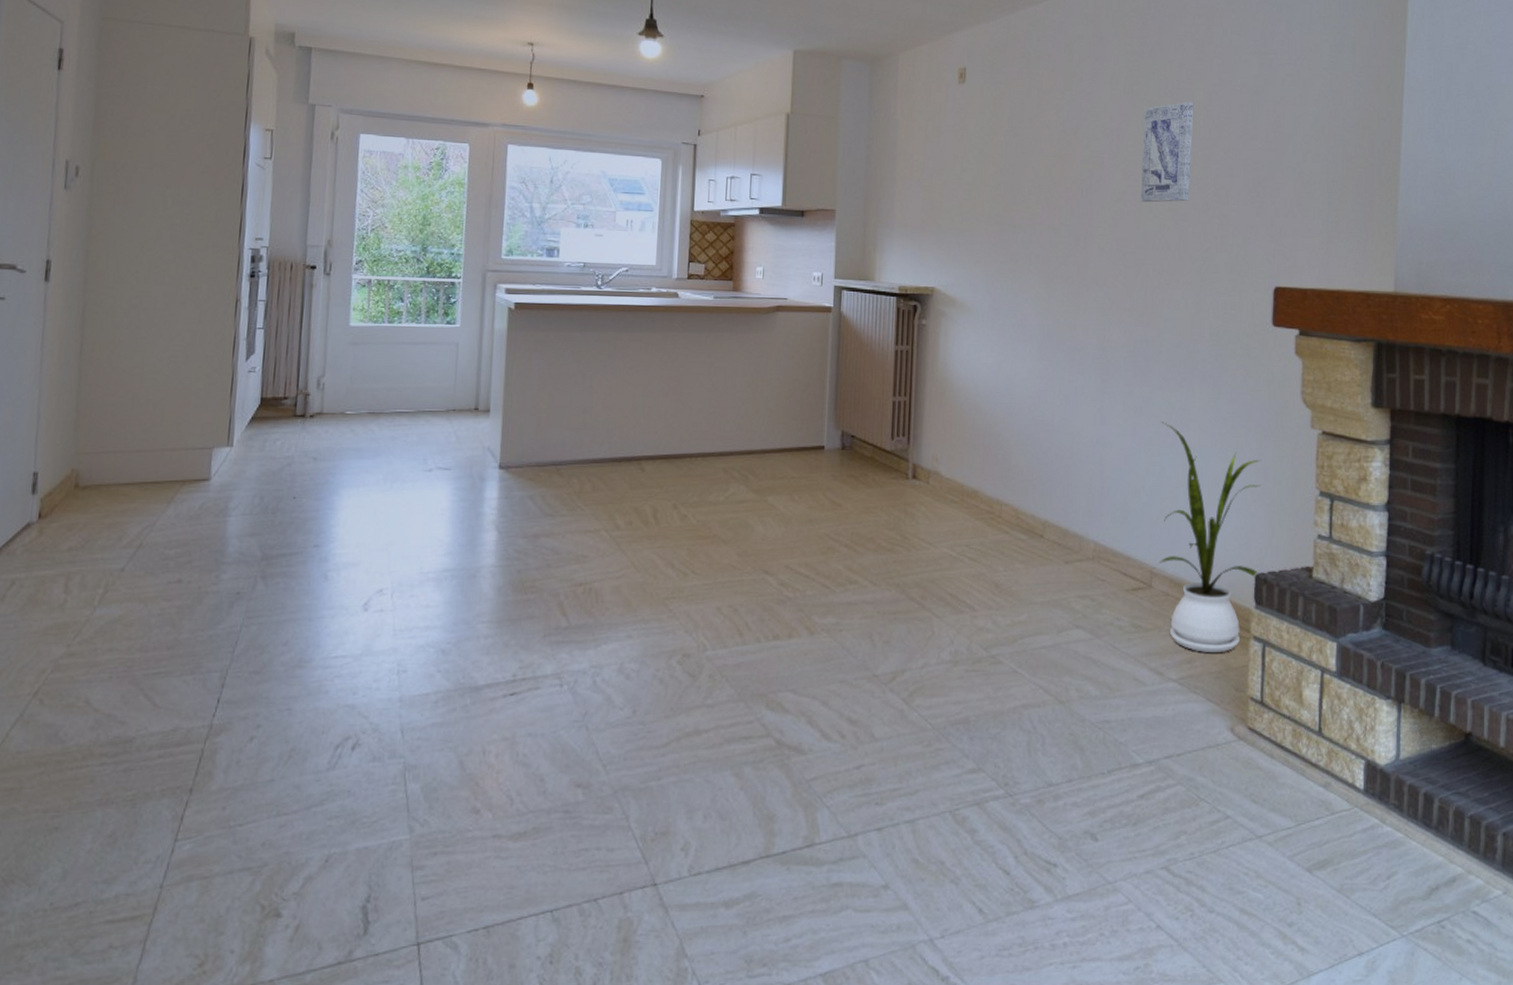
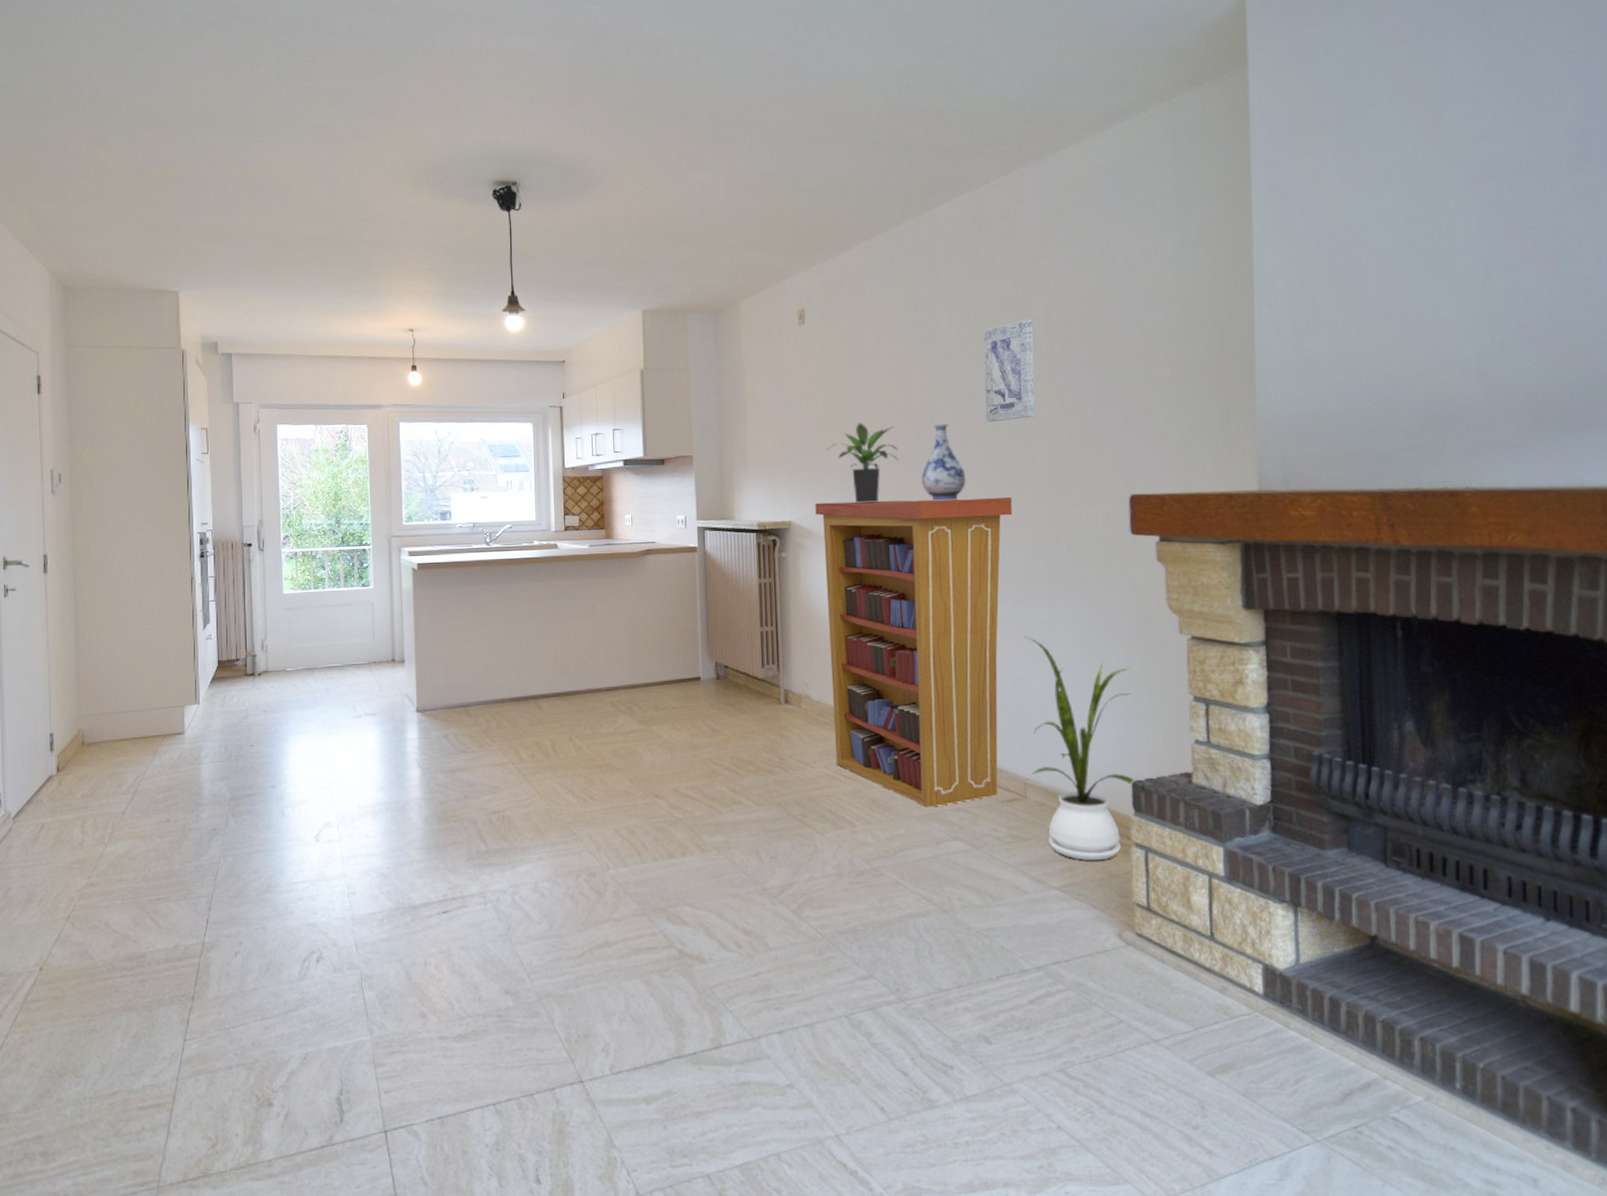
bookcase: none [961,270,1160,594] -> present [815,496,1012,808]
potted plant: none [978,191,1051,275] -> present [827,423,899,504]
vase: none [1071,199,1116,278] -> present [921,424,966,501]

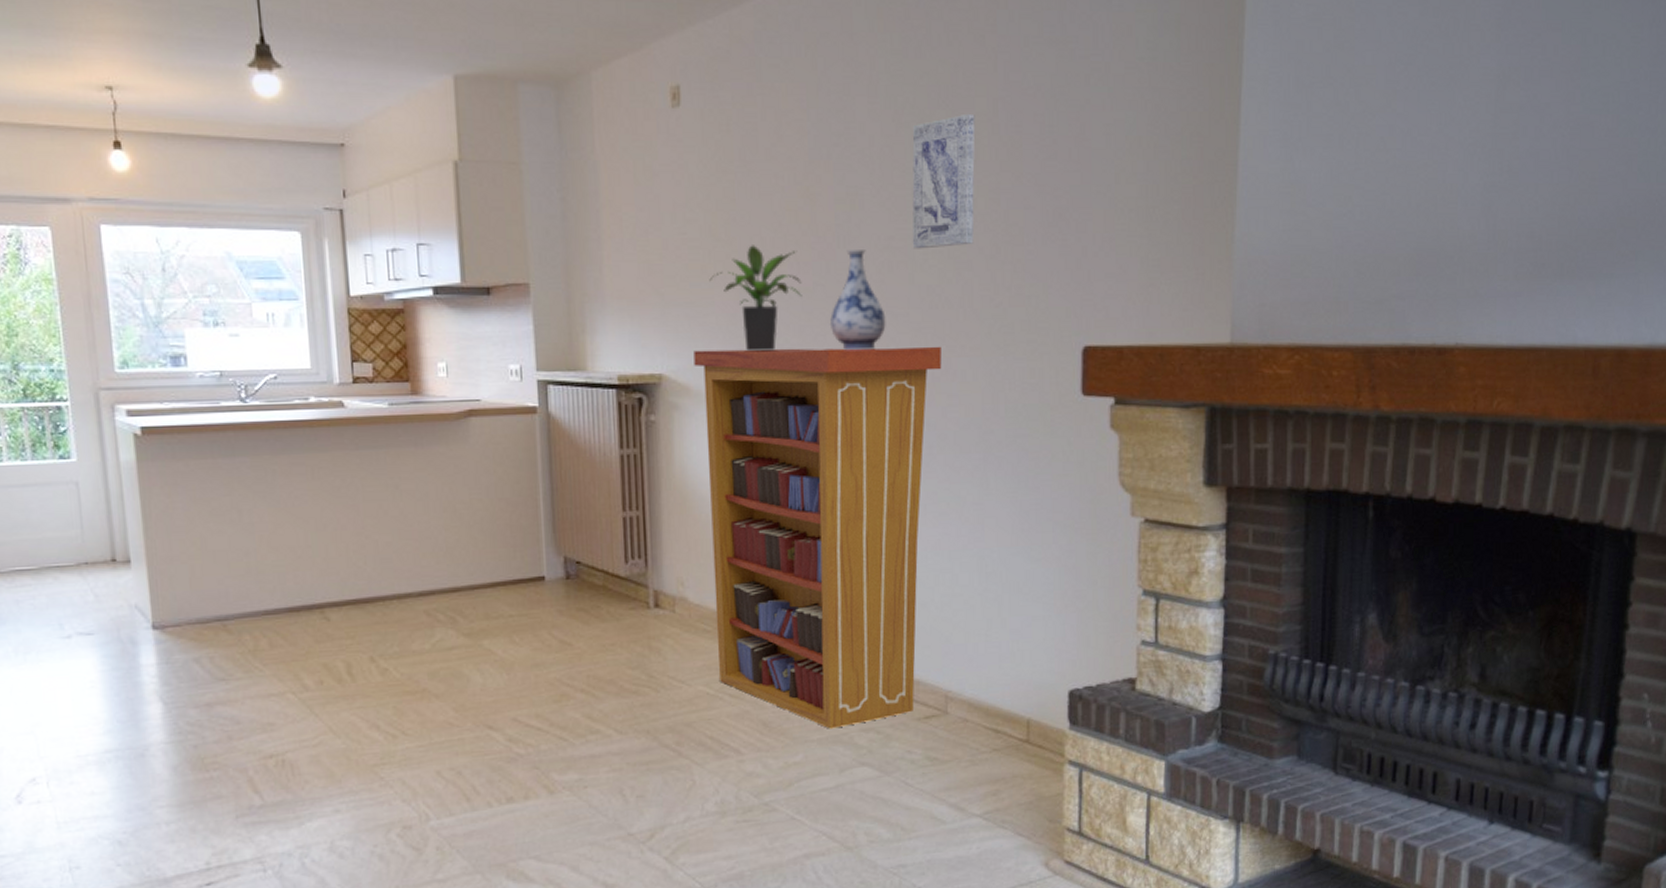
house plant: present [1024,636,1137,861] -> none [951,520,1074,783]

